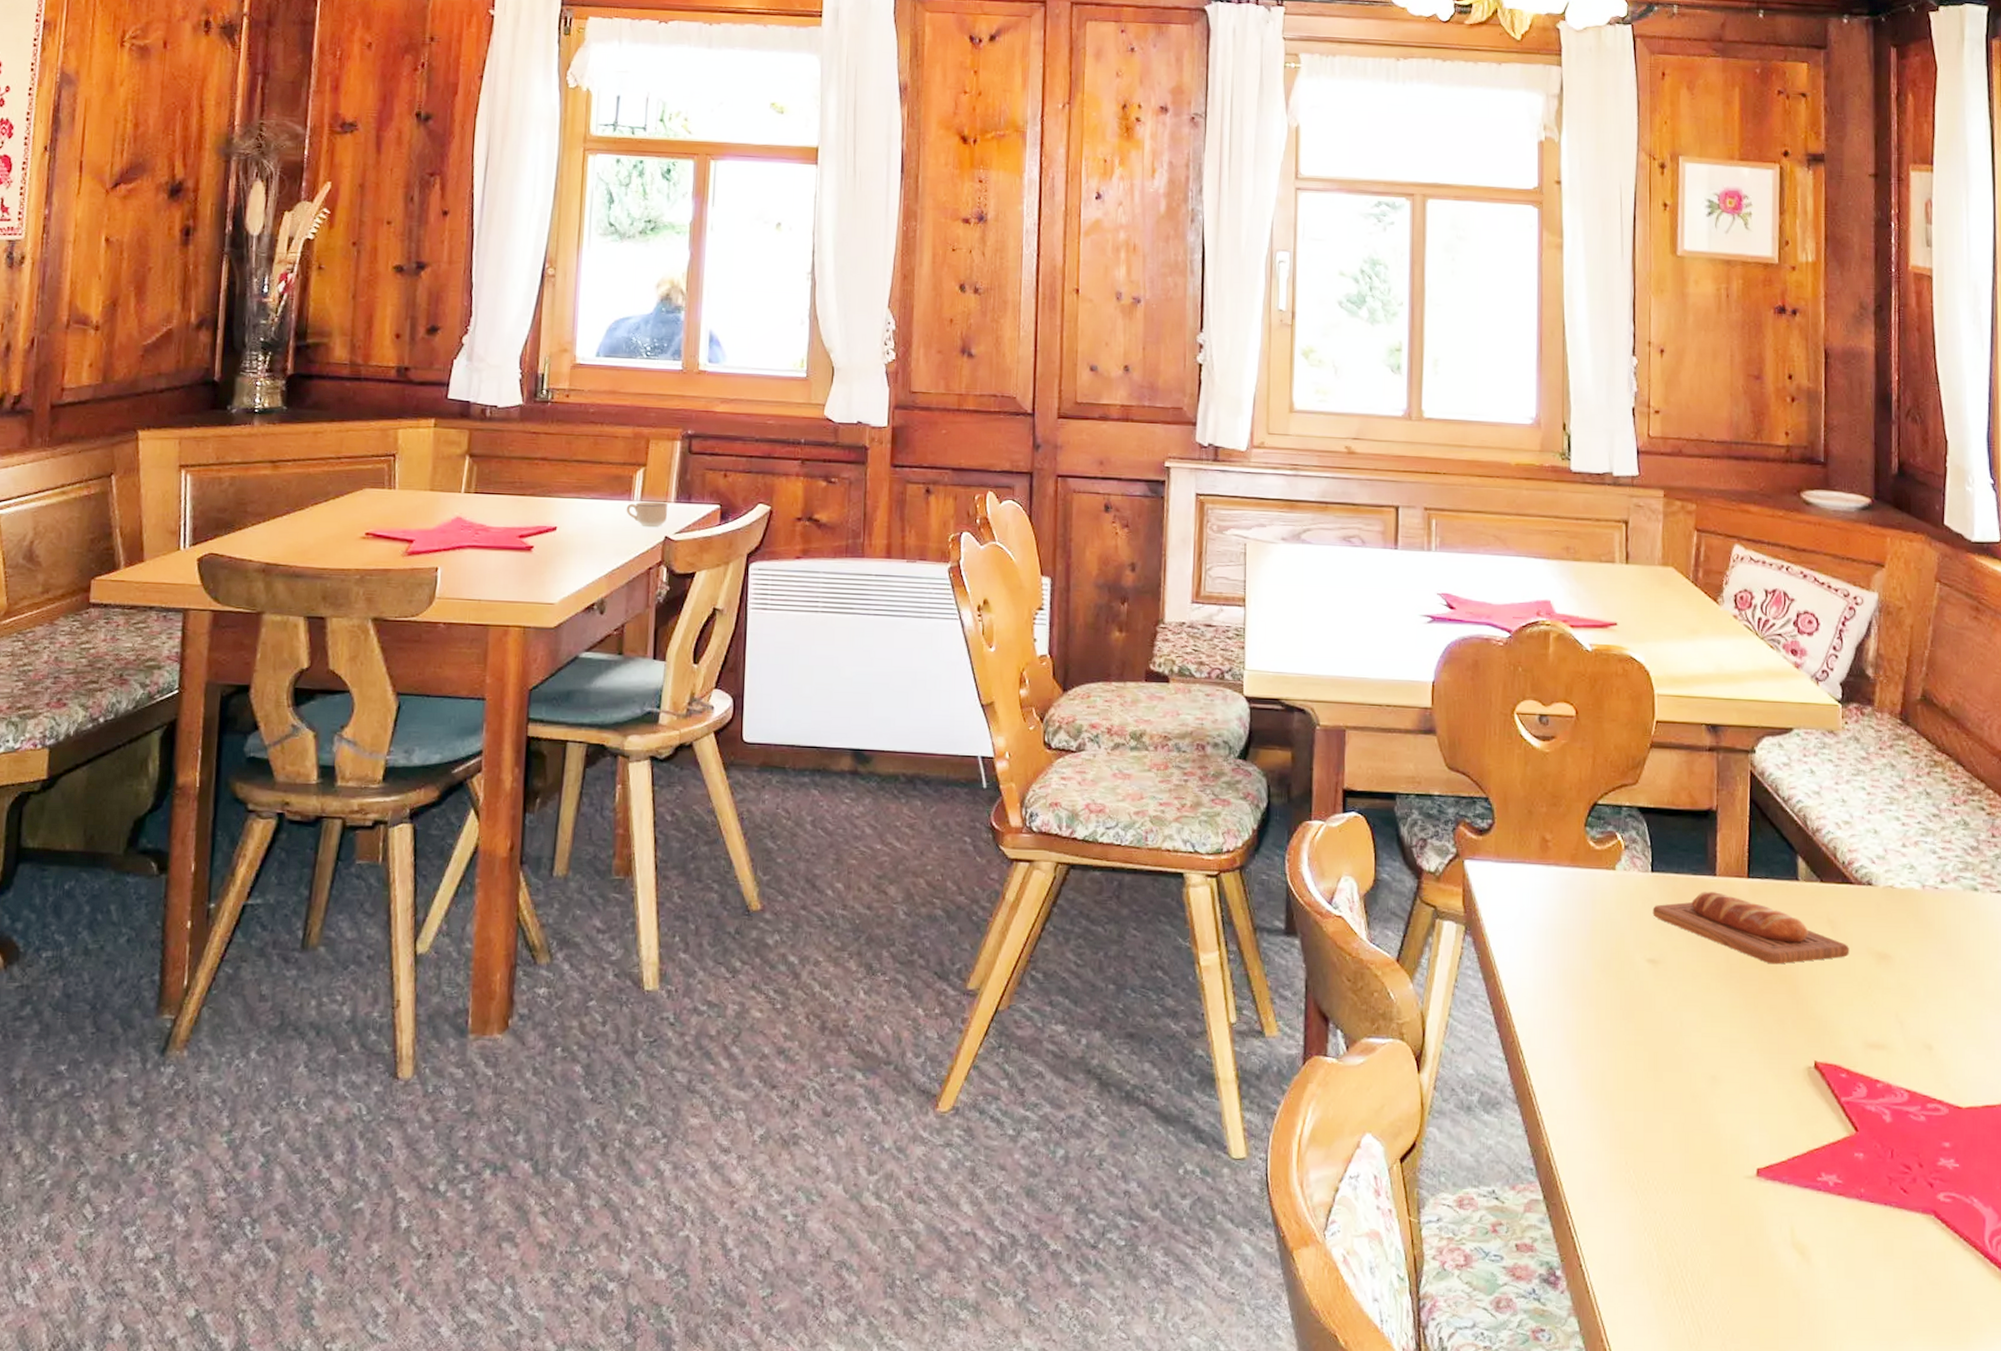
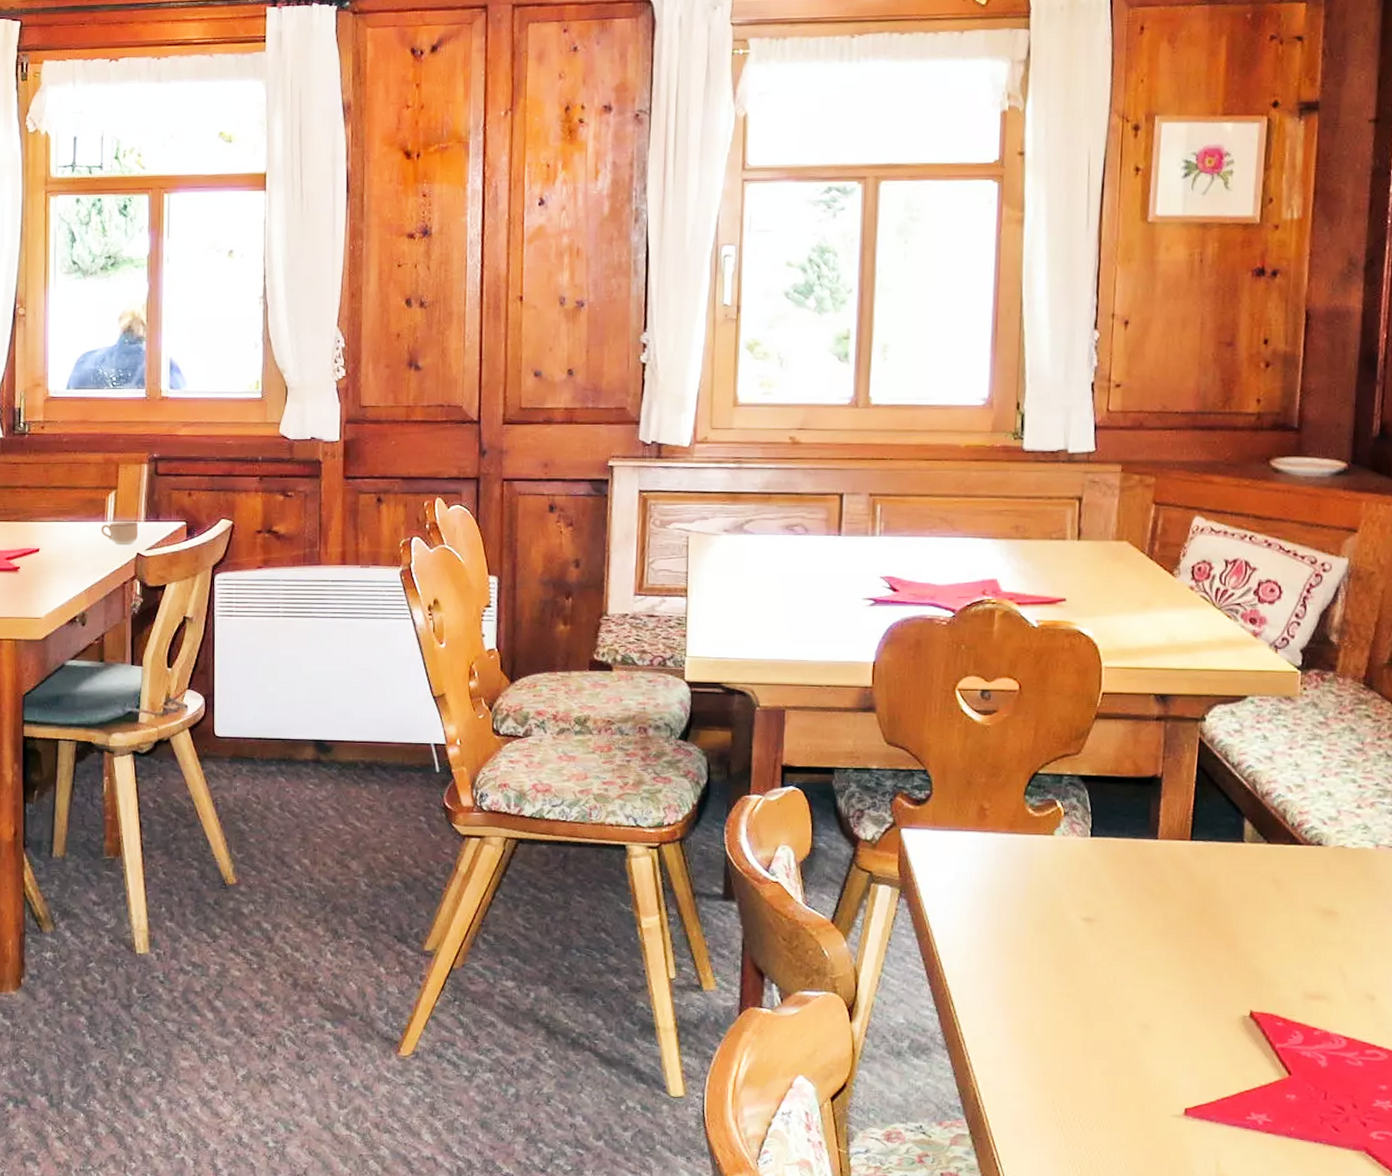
bread loaf: present [1652,892,1849,964] -> none [1090,854,1294,921]

